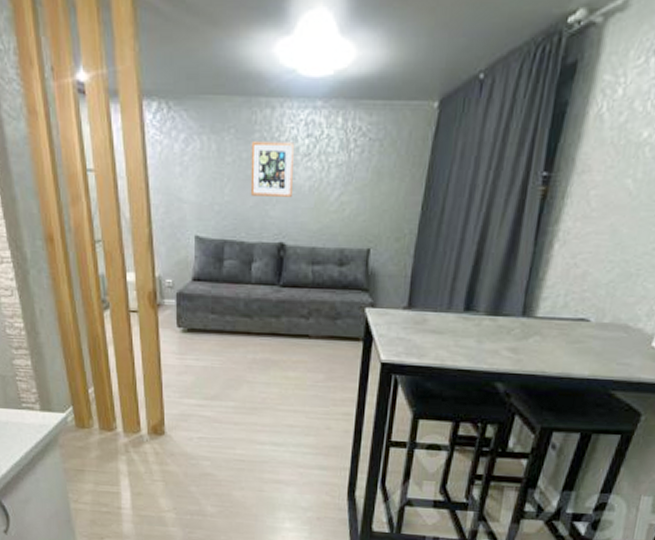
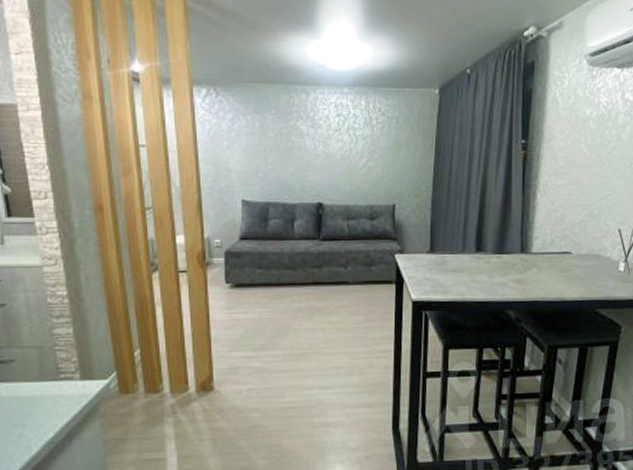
wall art: present [250,141,295,197] -> none [290,120,328,164]

